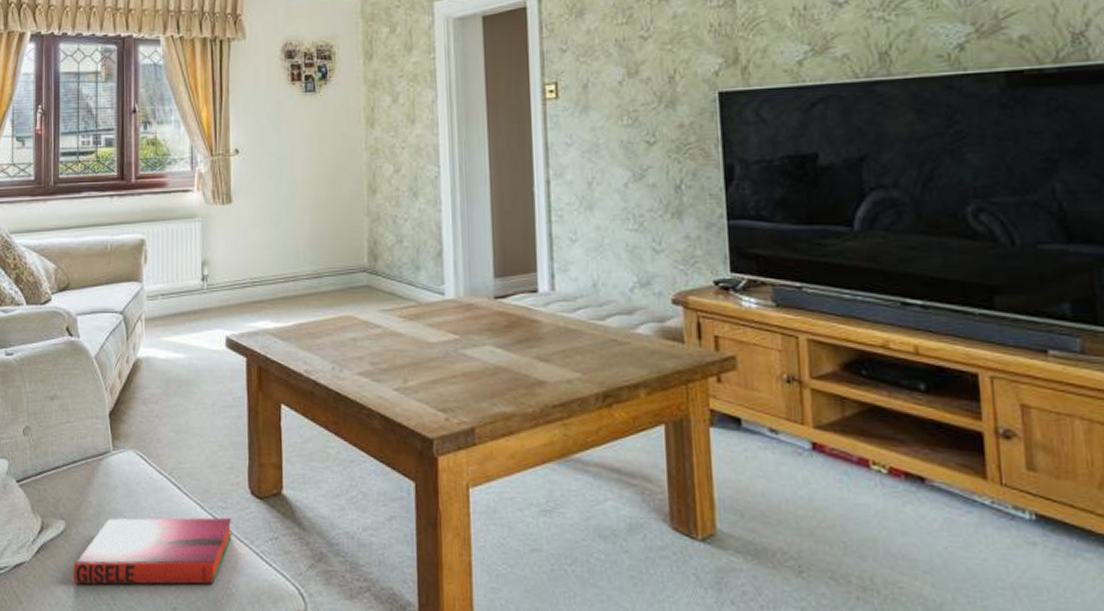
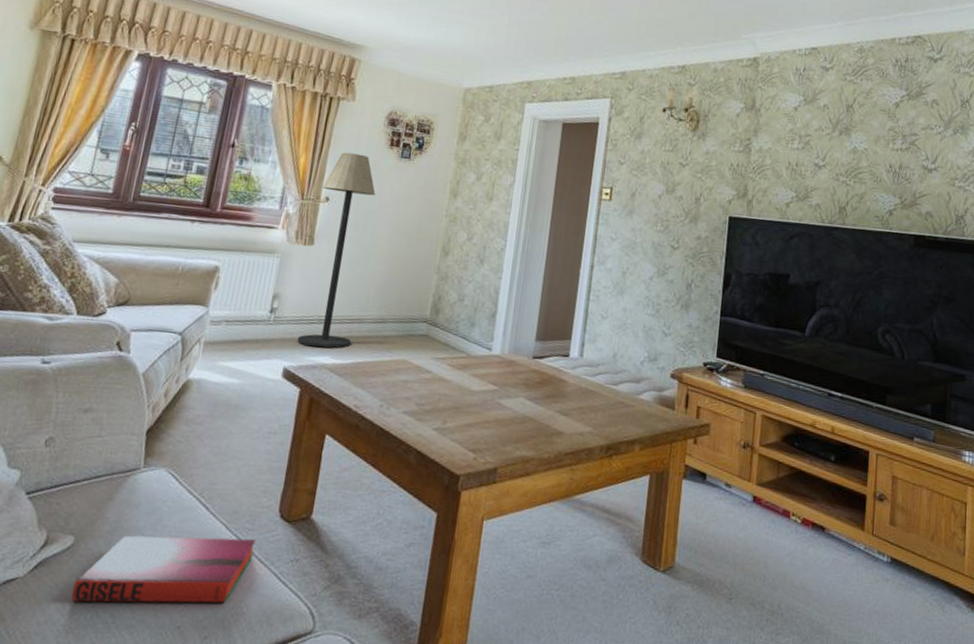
floor lamp: none [230,96,290,312] -> present [297,152,376,348]

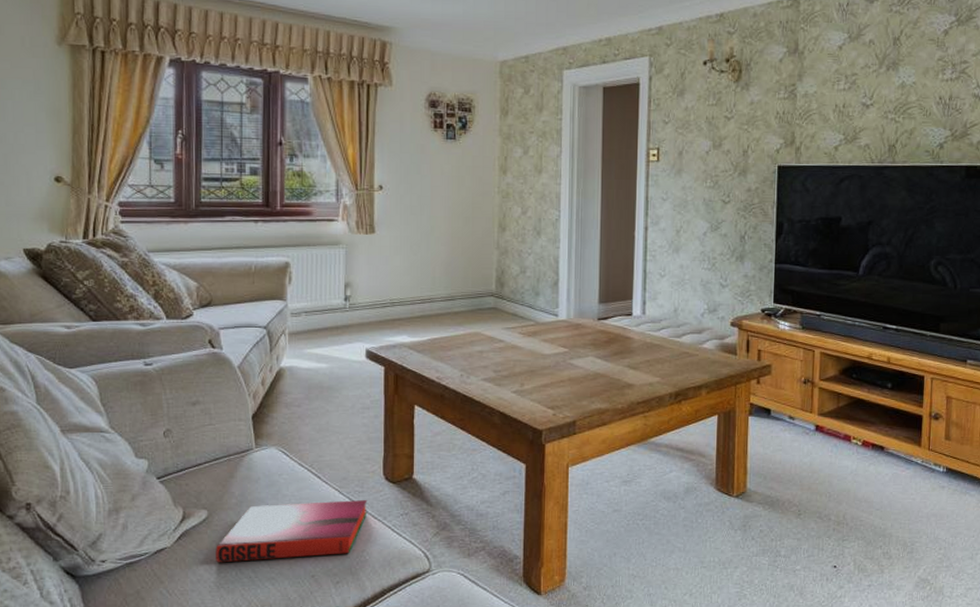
floor lamp: present [297,152,376,348] -> none [374,139,427,328]

